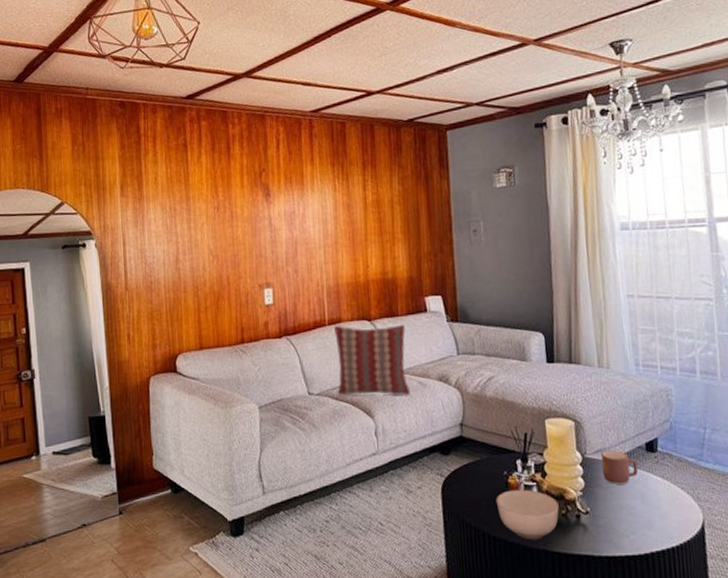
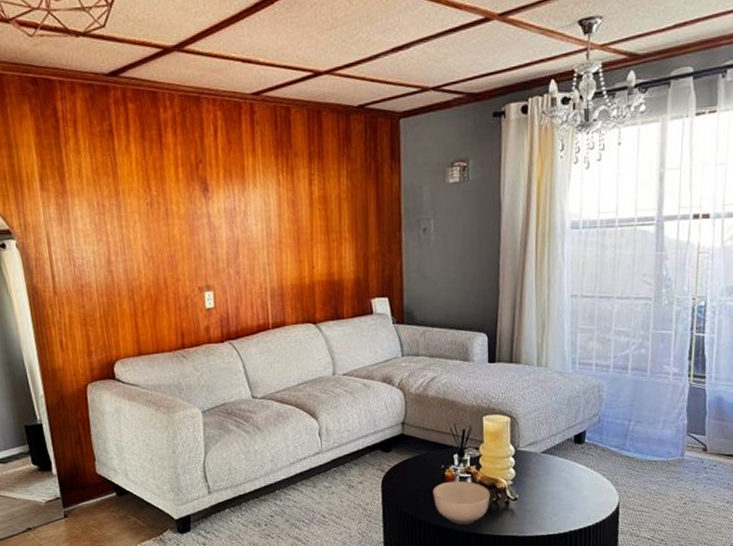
pillow: present [334,324,410,395] -> none [278,327,354,398]
mug: present [600,450,638,486] -> none [532,443,565,474]

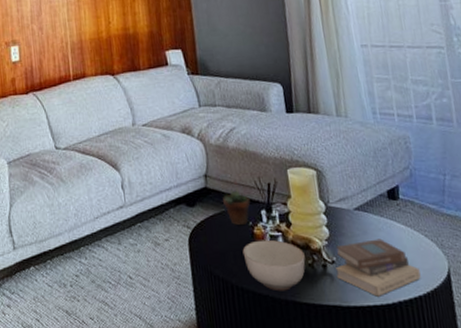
succulent plant: none [417,427,444,469] -> present [222,181,251,226]
books: none [516,478,593,528] -> present [336,238,421,297]

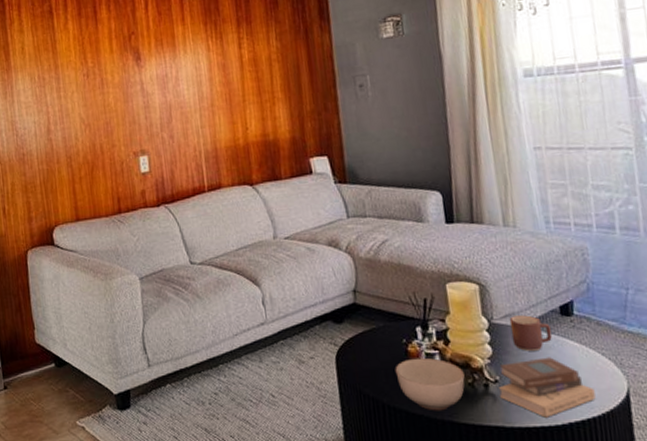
succulent plant: present [222,181,251,226] -> none [372,296,404,343]
mug: none [343,199,381,234] -> present [509,315,552,352]

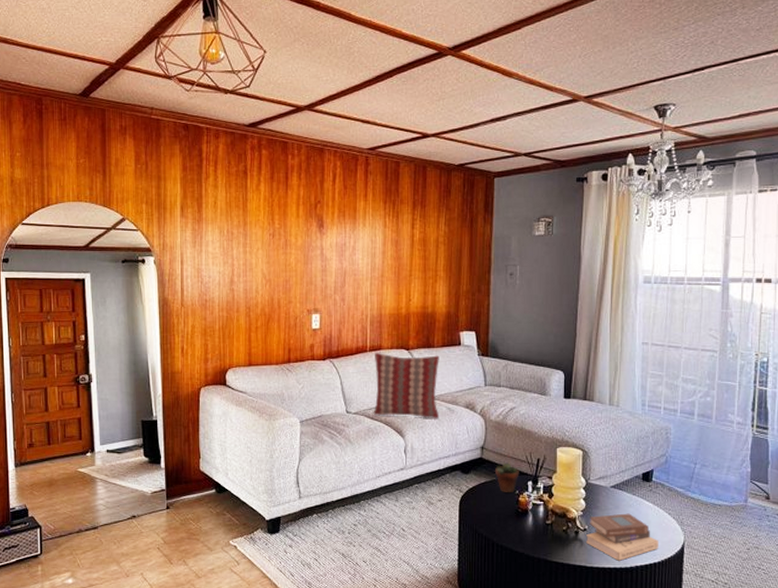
pillow: none [214,188,298,263] -> present [373,352,439,418]
succulent plant: none [372,296,404,343] -> present [494,454,519,493]
bowl: present [395,357,465,411] -> none [506,507,561,551]
mug: present [509,315,552,352] -> none [602,478,633,508]

